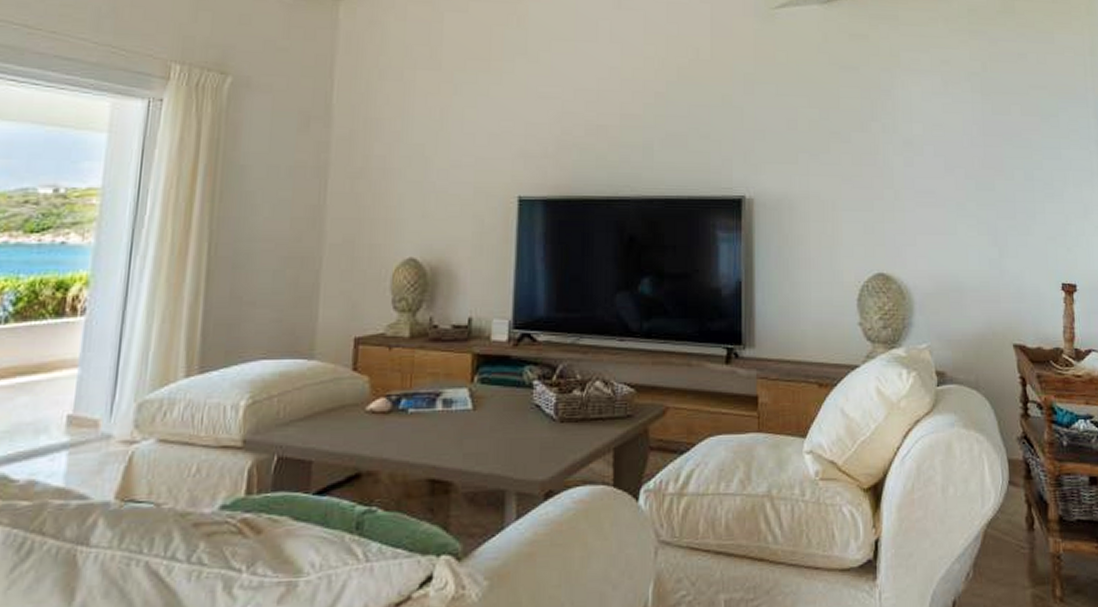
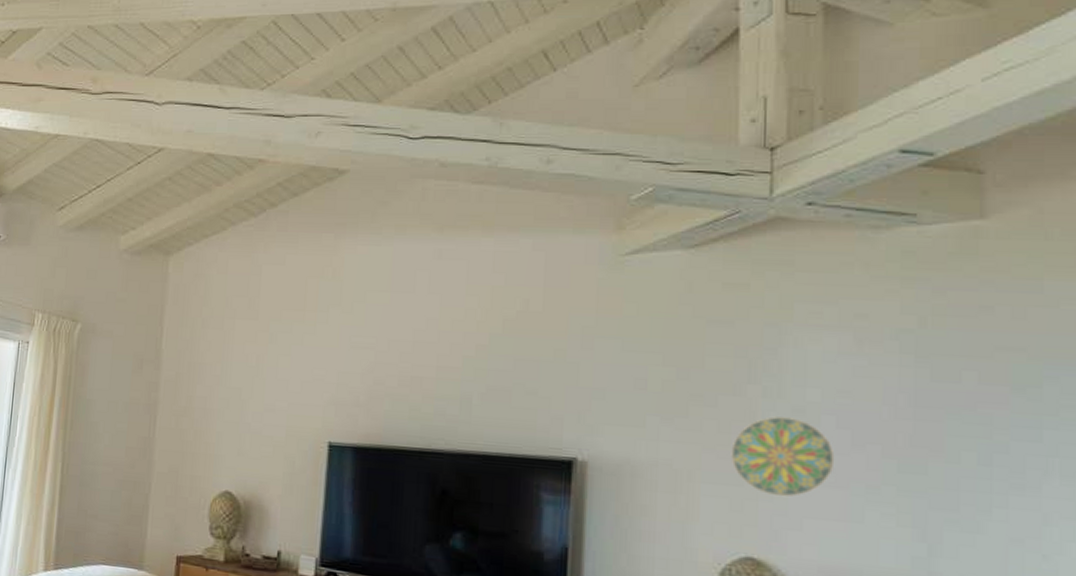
decorative plate: none [862,149,935,218] -> present [731,416,835,497]

